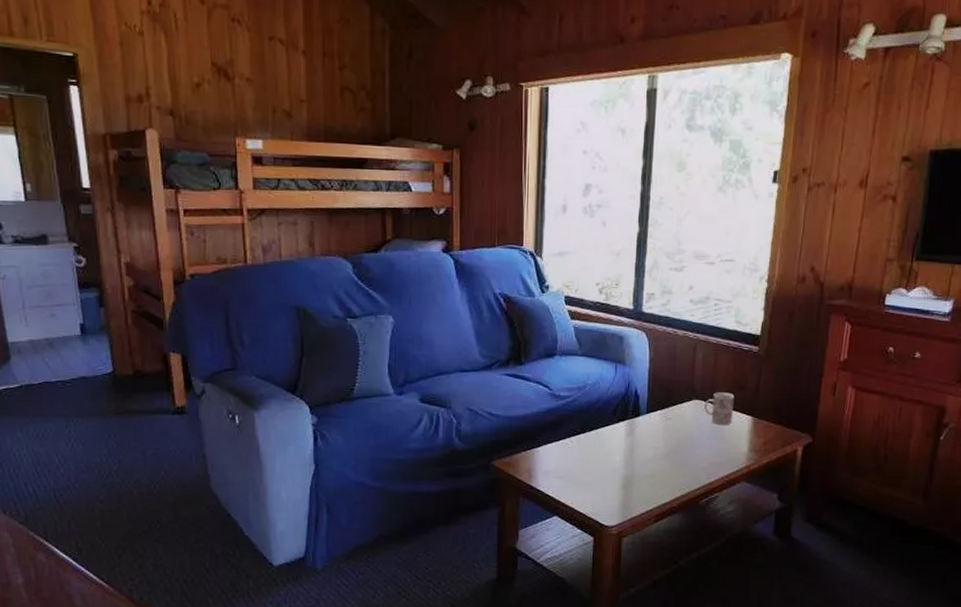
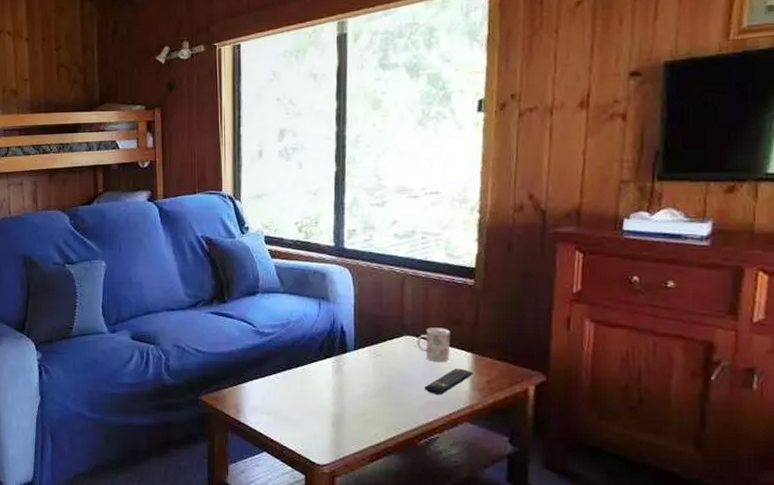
remote control: none [708,431,752,456] -> present [425,368,473,394]

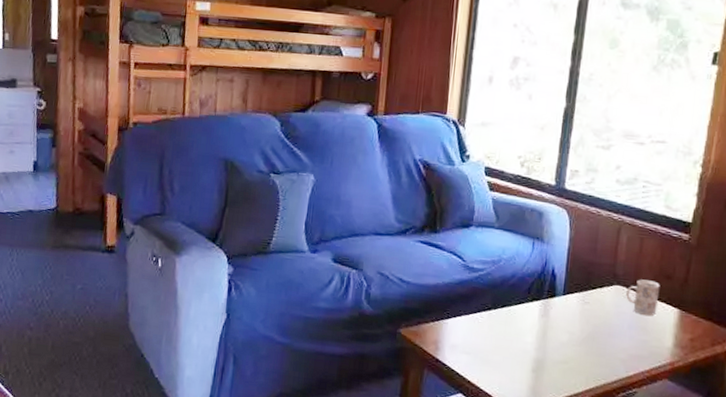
remote control: present [425,368,473,394] -> none [628,323,678,349]

